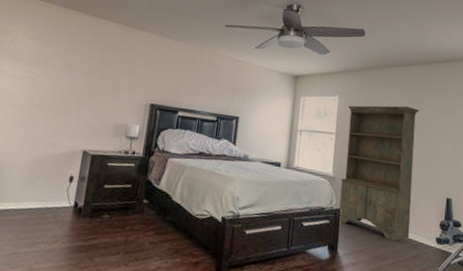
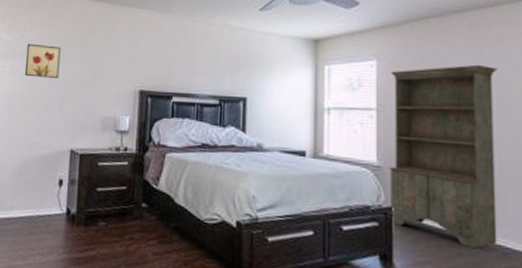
wall art: none [45,53,83,87] -> present [24,43,61,78]

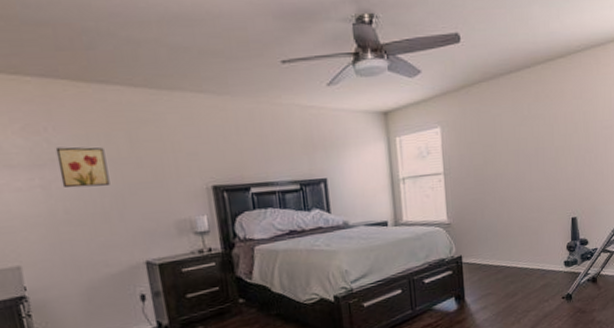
bookshelf: present [389,64,497,248] -> none [452,122,537,276]

